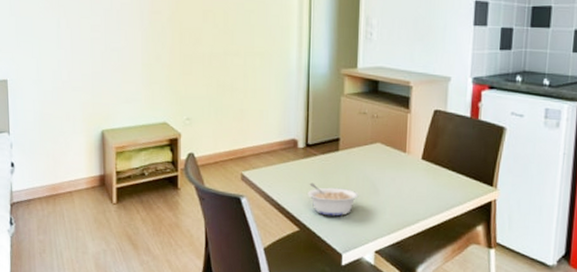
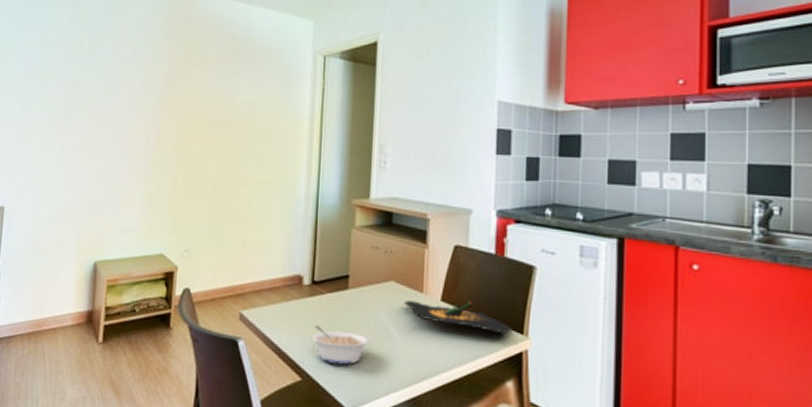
tequila: none [389,160,484,187] -> present [404,300,513,335]

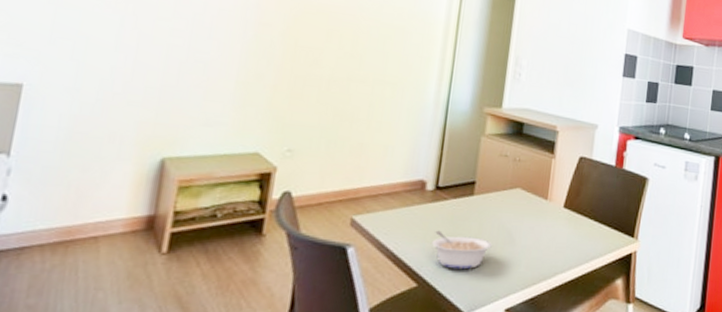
tequila: present [404,300,513,335] -> none [528,207,625,238]

